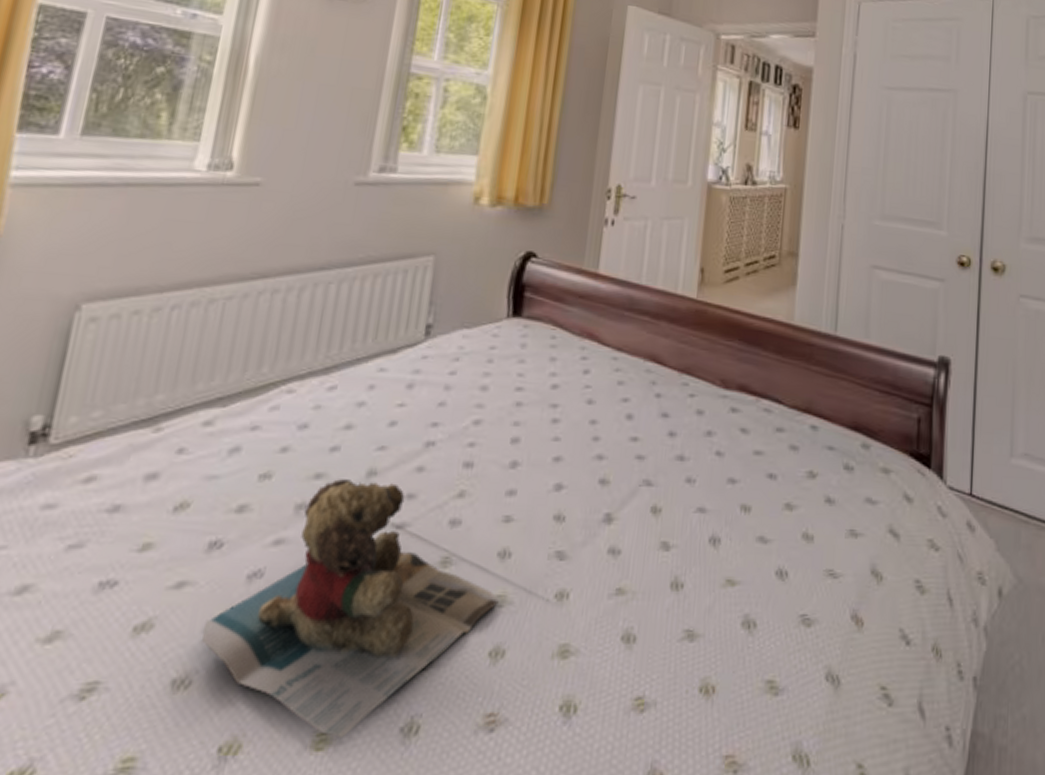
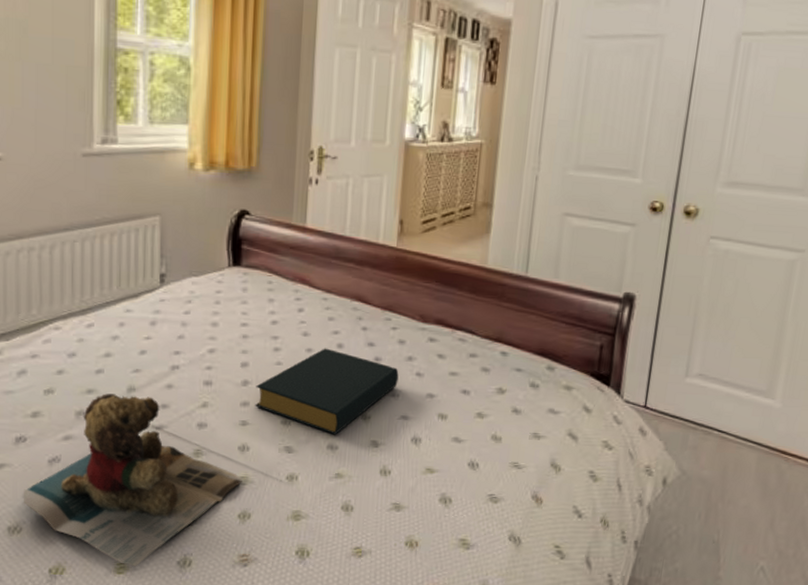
hardback book: none [523,419,696,535] -> present [255,348,399,435]

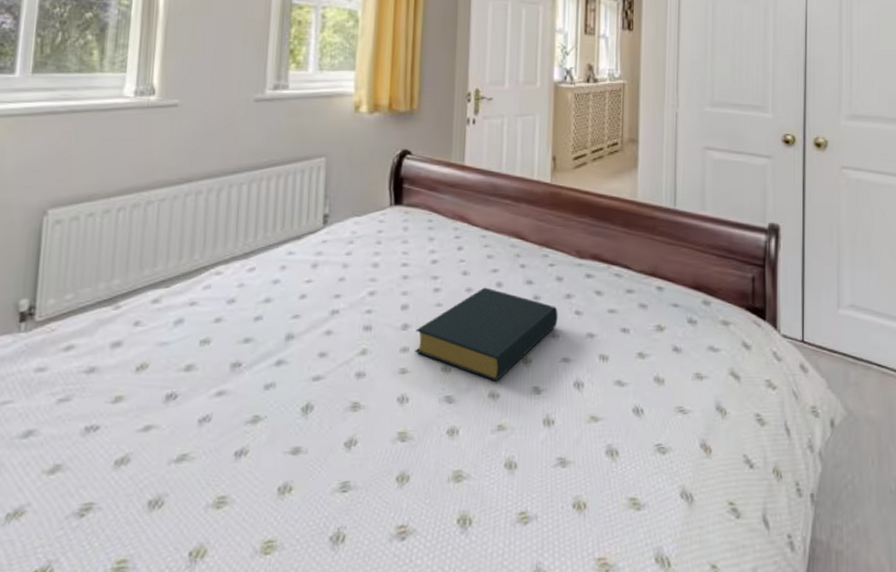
teddy bear: present [23,393,245,567] -> none [167,342,404,546]

